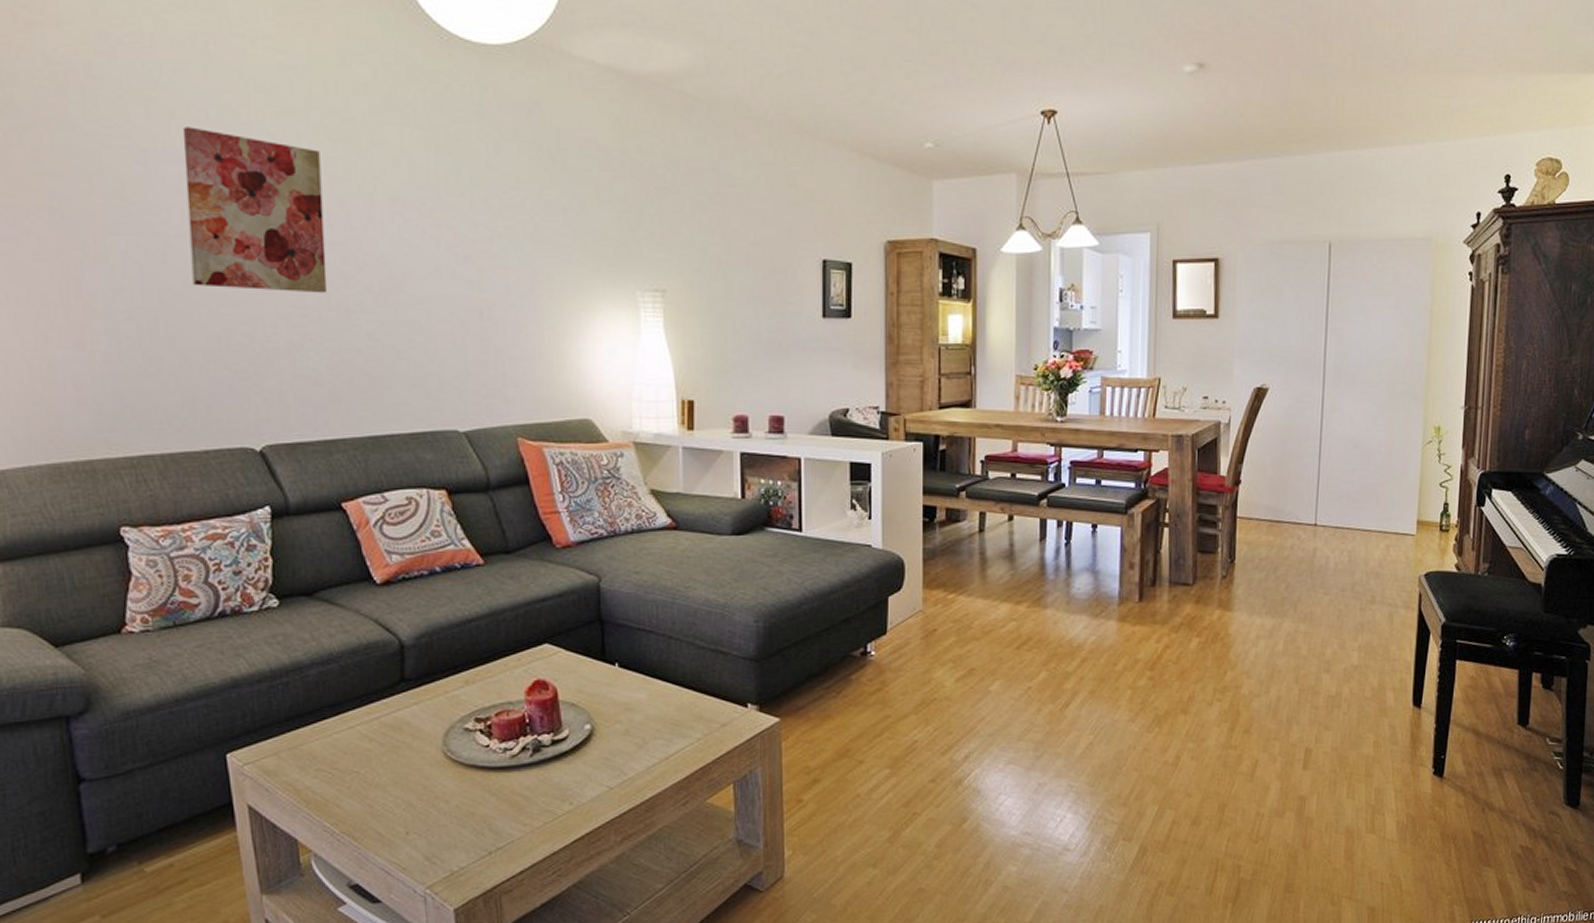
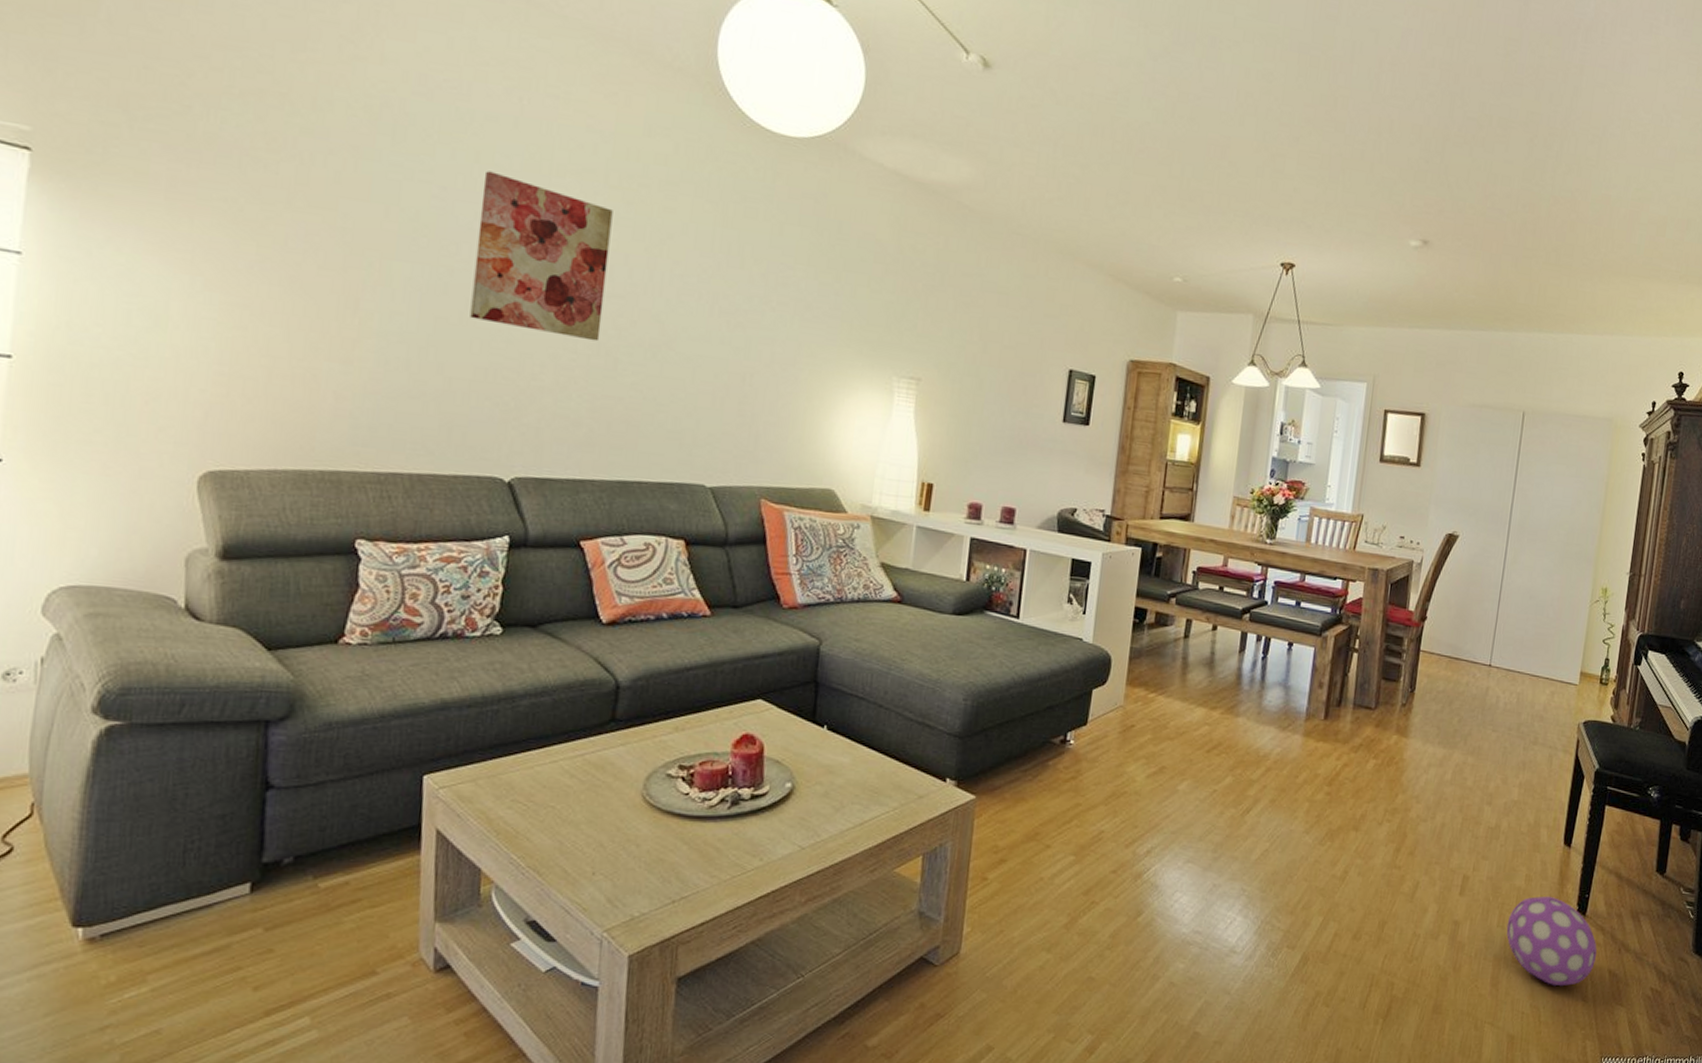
decorative ball: none [1357,761,1458,853] -> present [1506,896,1597,986]

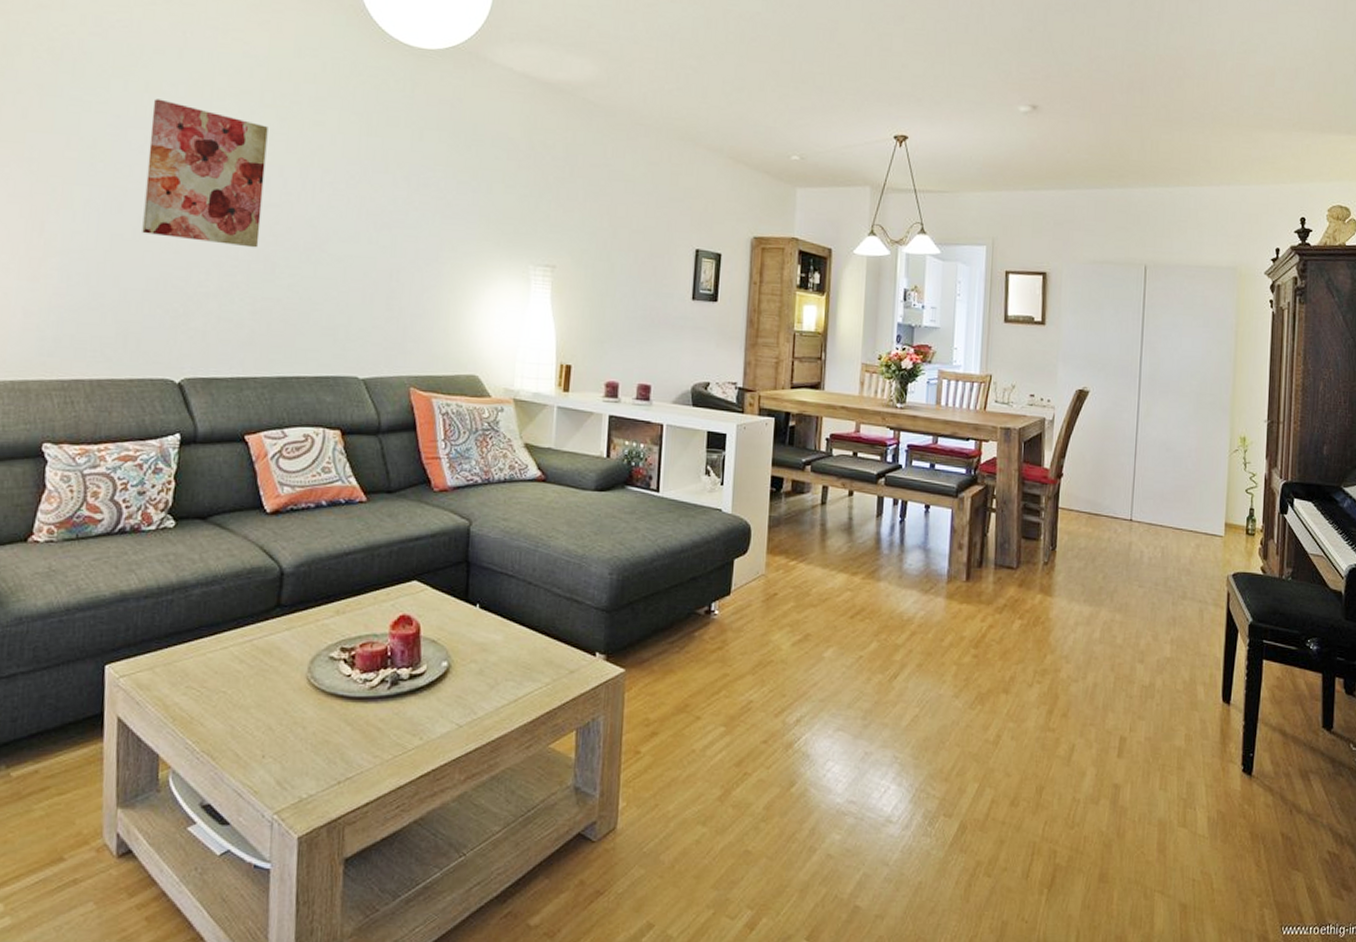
decorative ball: present [1506,896,1597,986] -> none [1169,756,1267,850]

